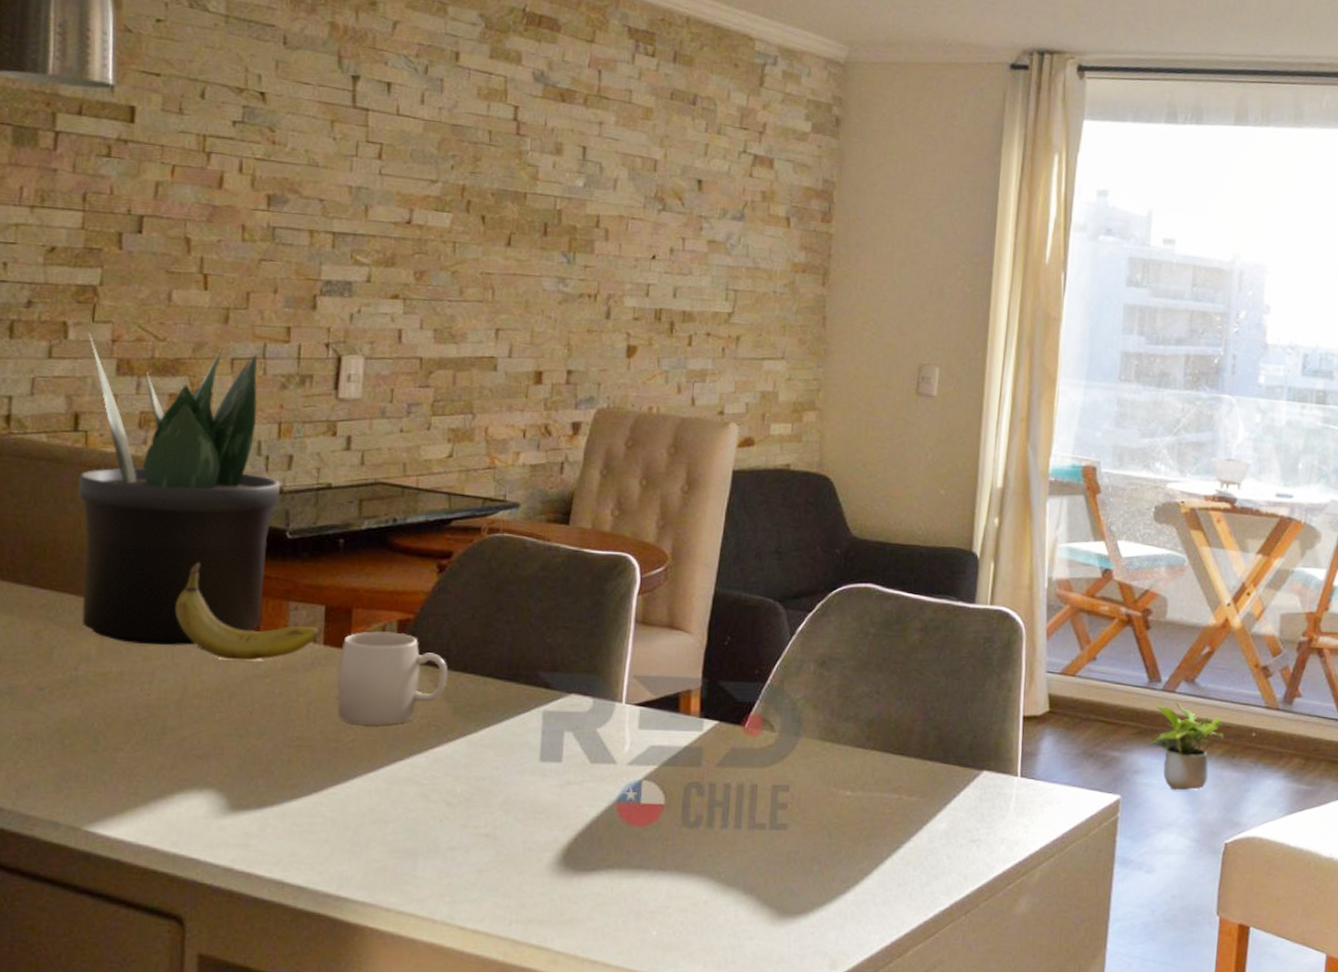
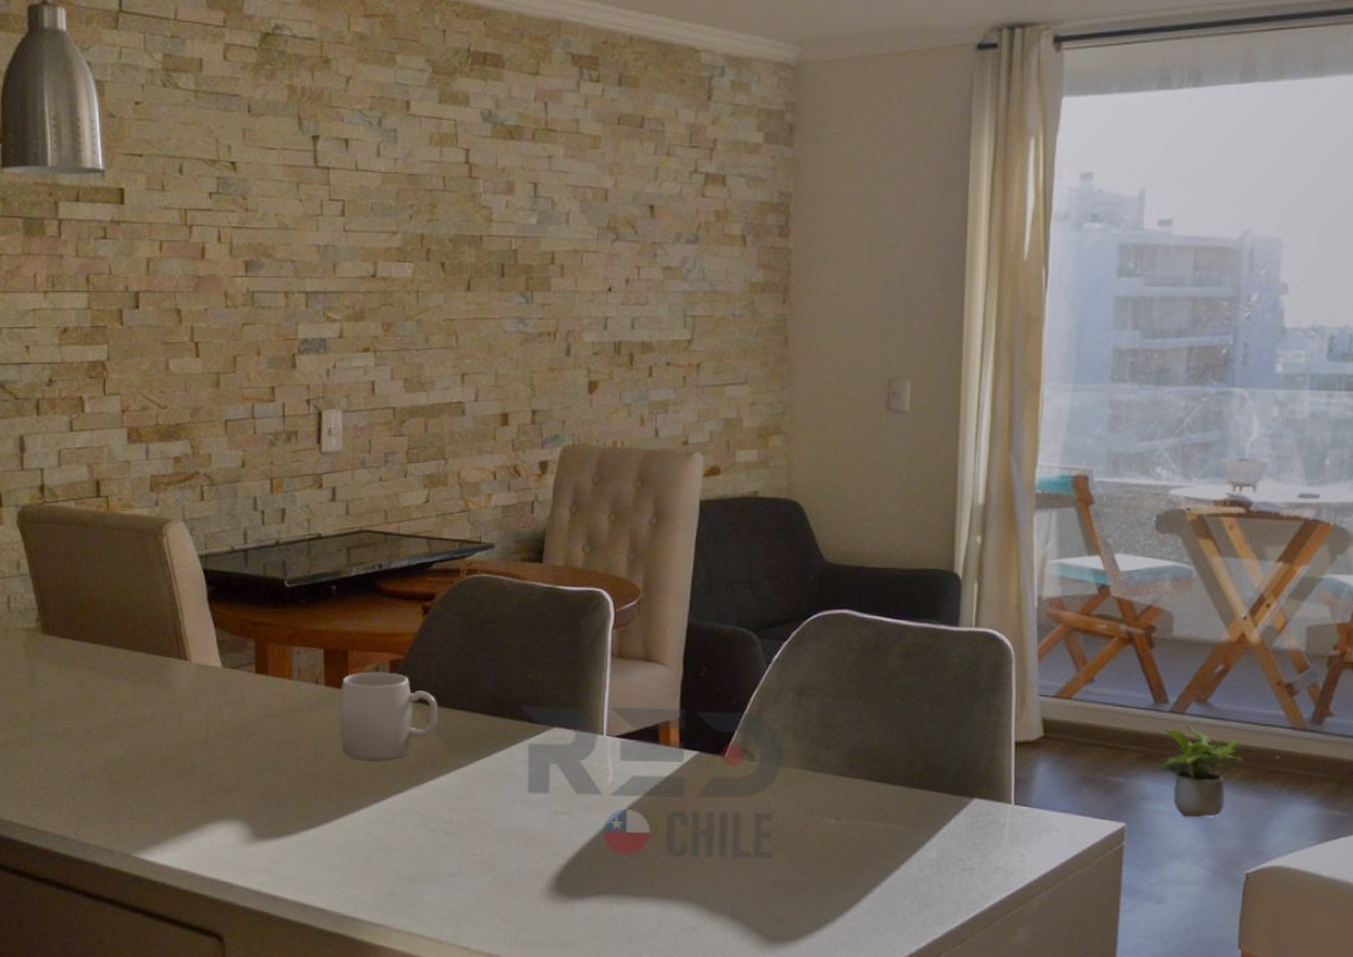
planter: present [77,335,281,645] -> none [102,407,277,689]
fruit: present [176,562,319,661] -> none [195,613,320,702]

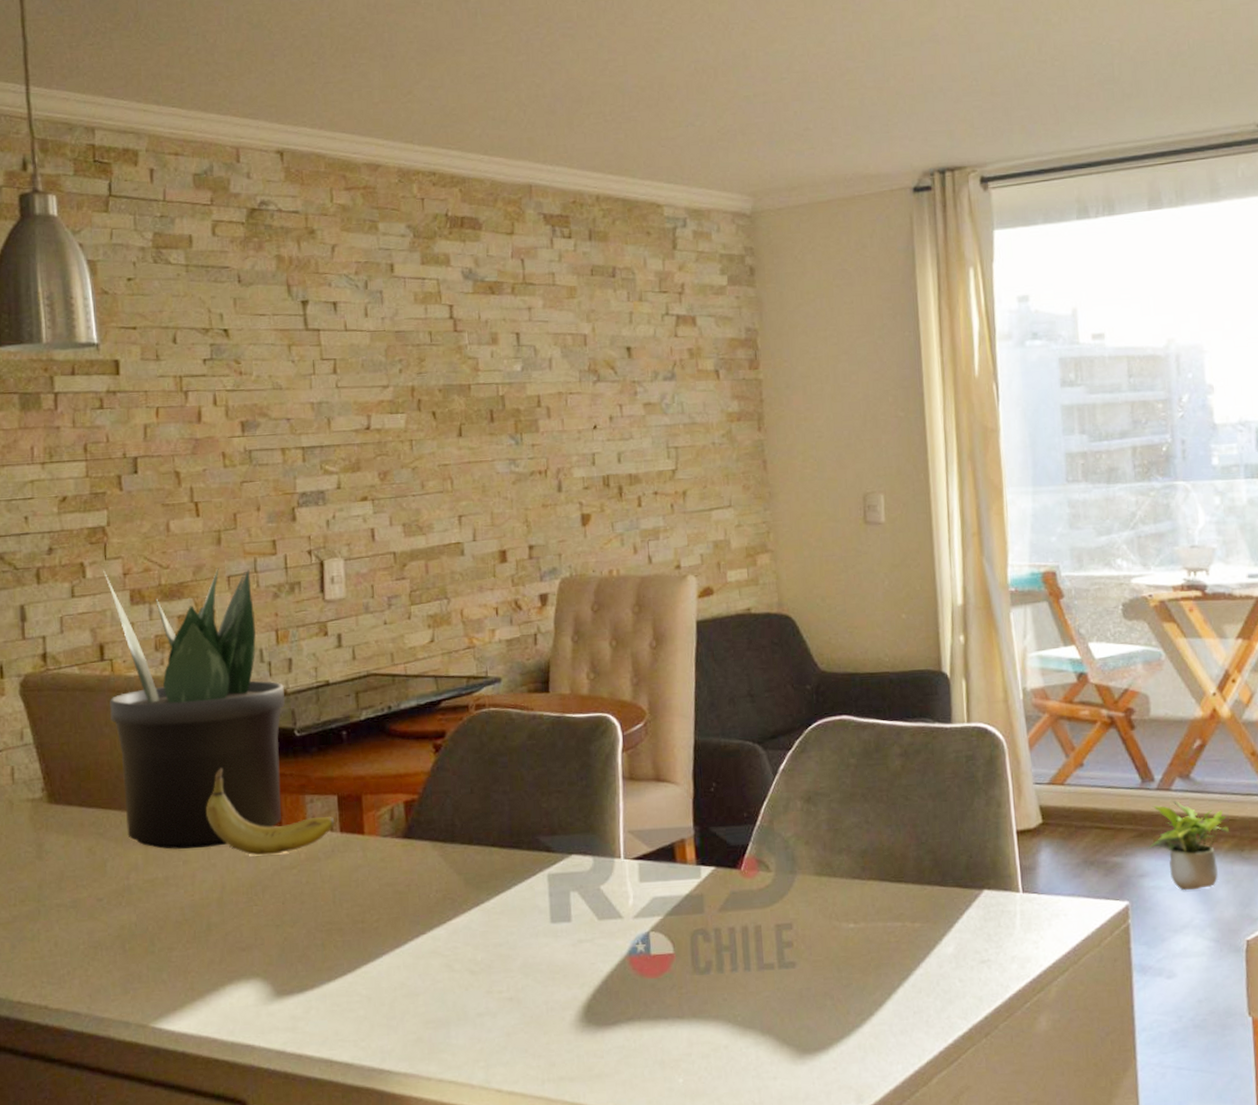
planter: none [102,407,277,689] -> present [103,568,286,849]
fruit: none [195,613,320,702] -> present [206,768,335,856]
mug: present [338,672,438,761] -> none [354,813,456,905]

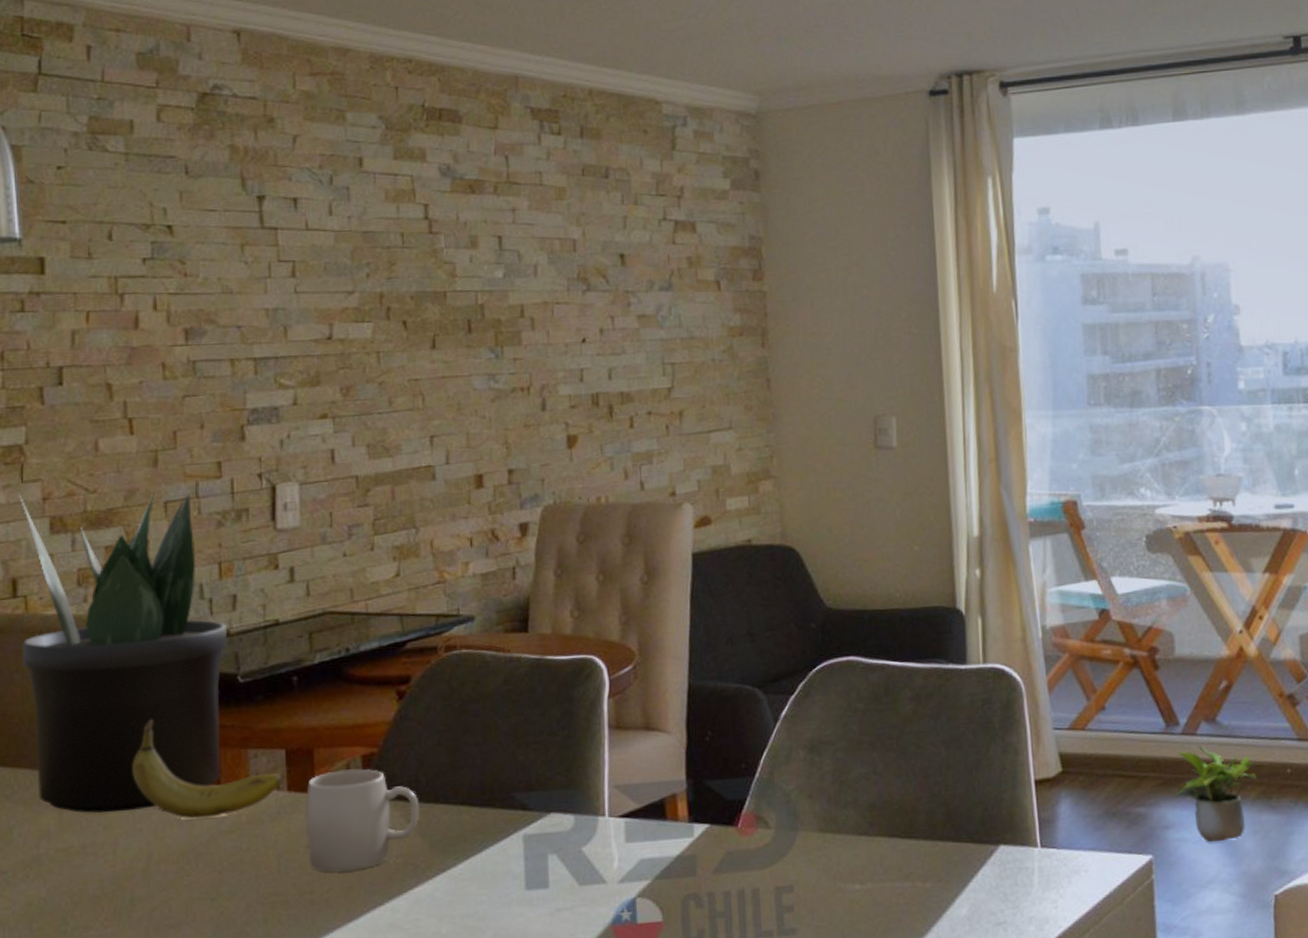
mug: none [354,813,456,905] -> present [304,768,420,872]

